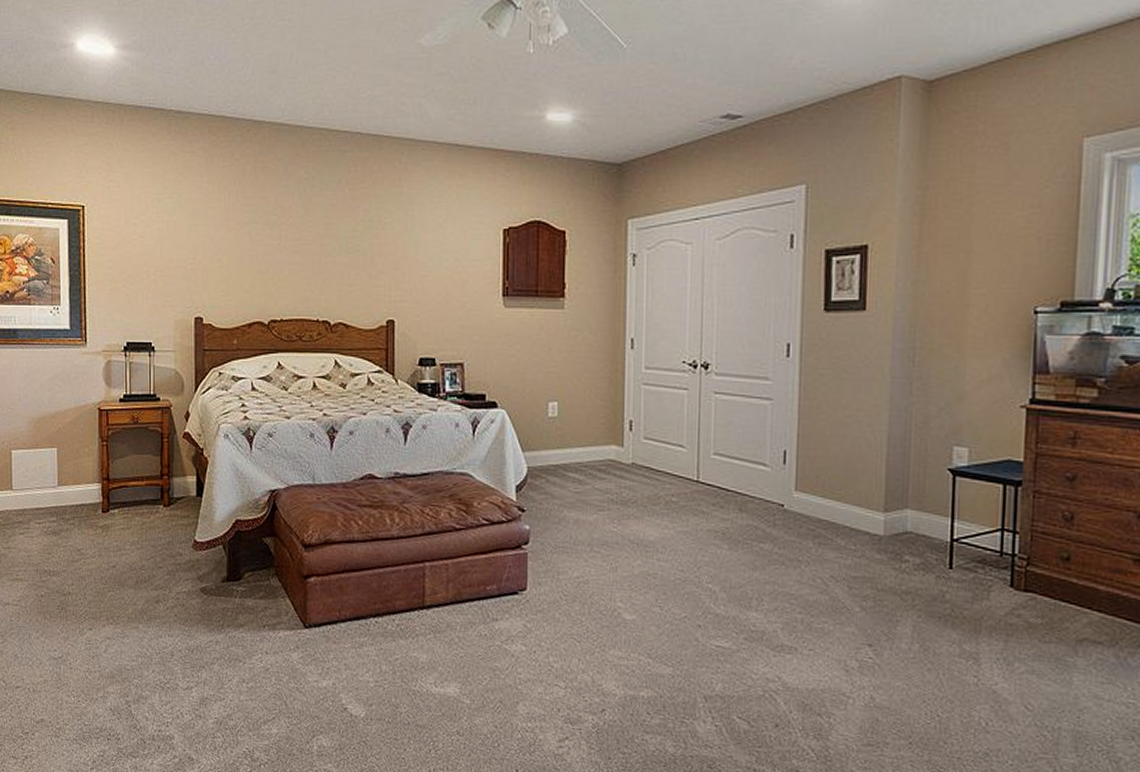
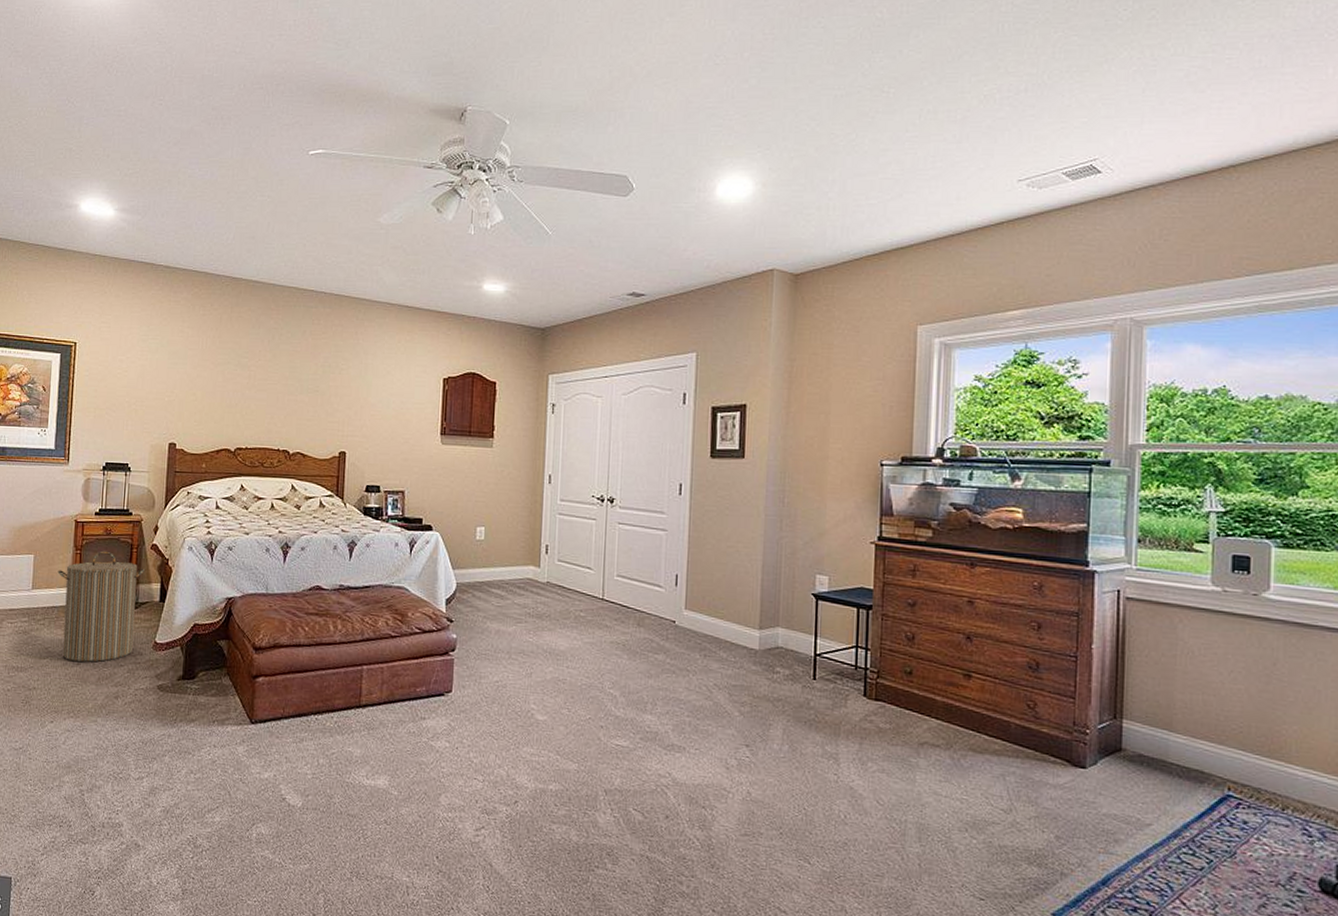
laundry hamper: none [84,441,179,564] -> present [57,551,146,662]

